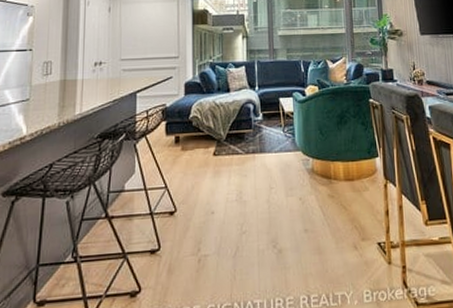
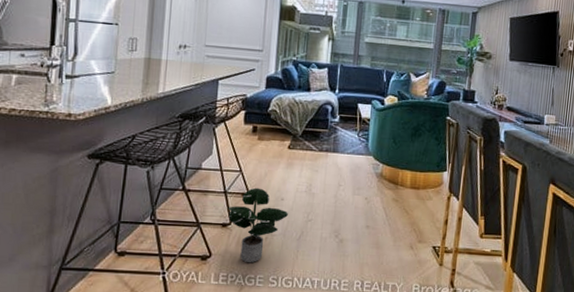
potted plant: none [155,203,220,293] -> present [227,187,288,263]

